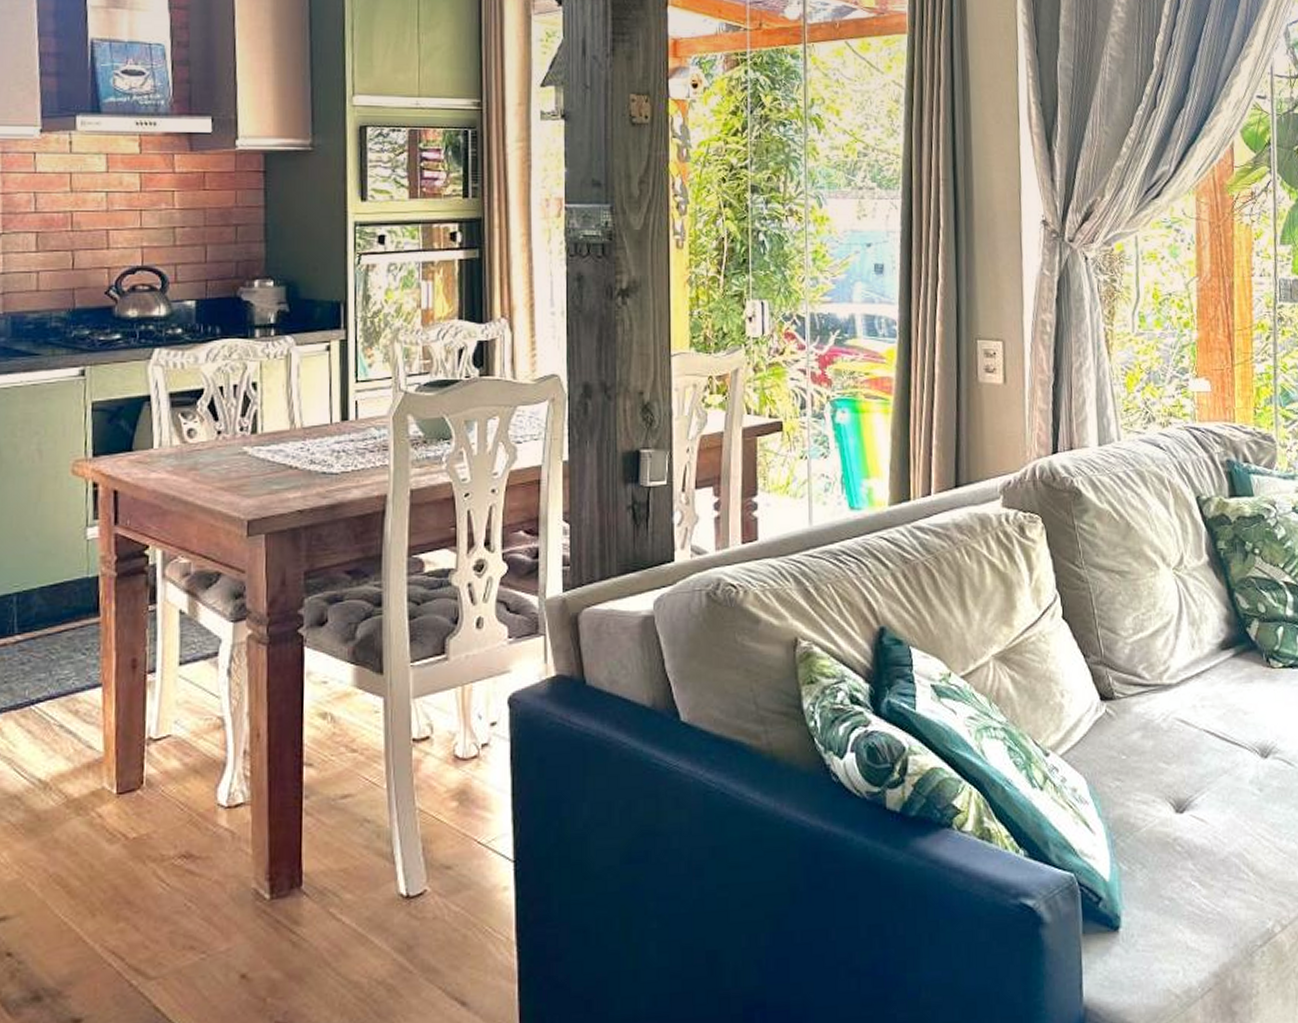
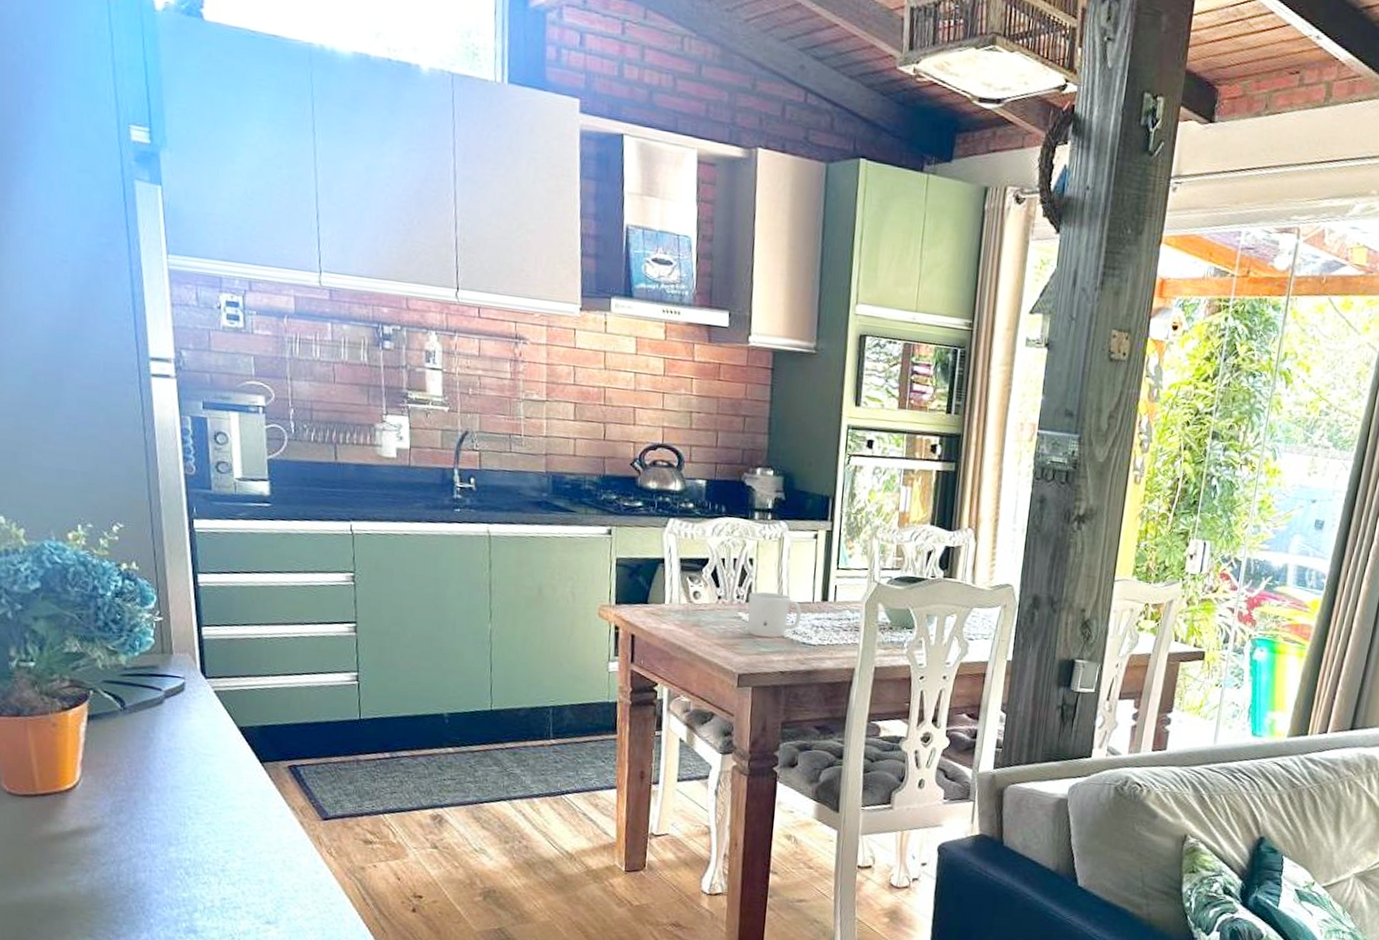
mug: none [253,418,319,473] -> present [747,591,802,639]

